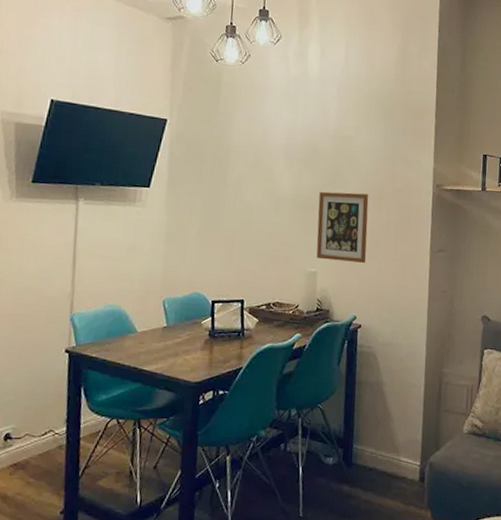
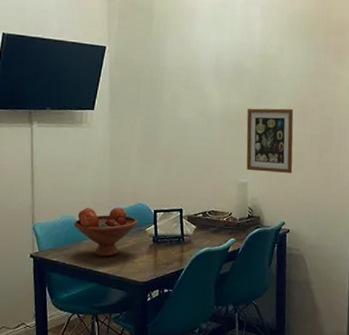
fruit bowl: none [118,296,193,353] -> present [73,207,138,257]

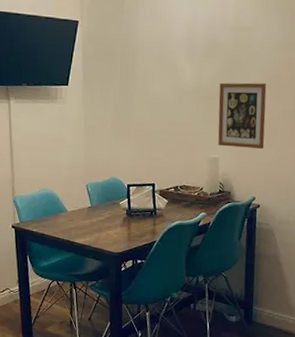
fruit bowl: present [73,207,138,257] -> none [51,181,112,228]

